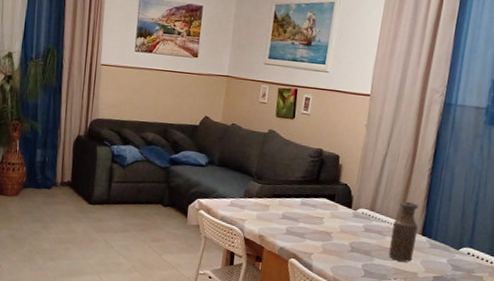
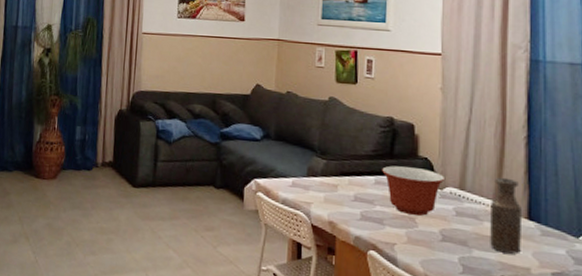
mixing bowl: none [308,190,360,232] -> present [382,165,446,216]

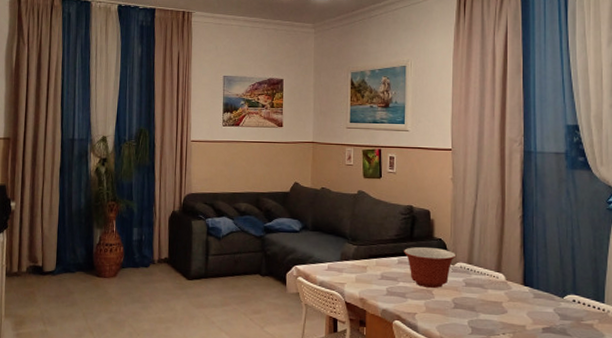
bottle: present [490,177,523,254] -> none [493,251,519,315]

